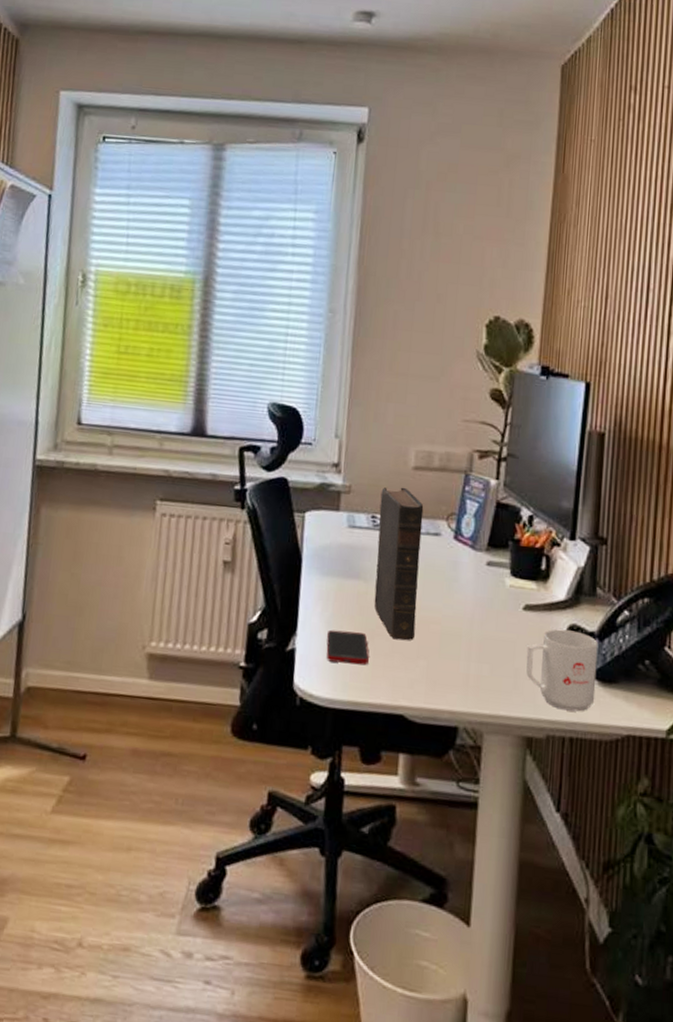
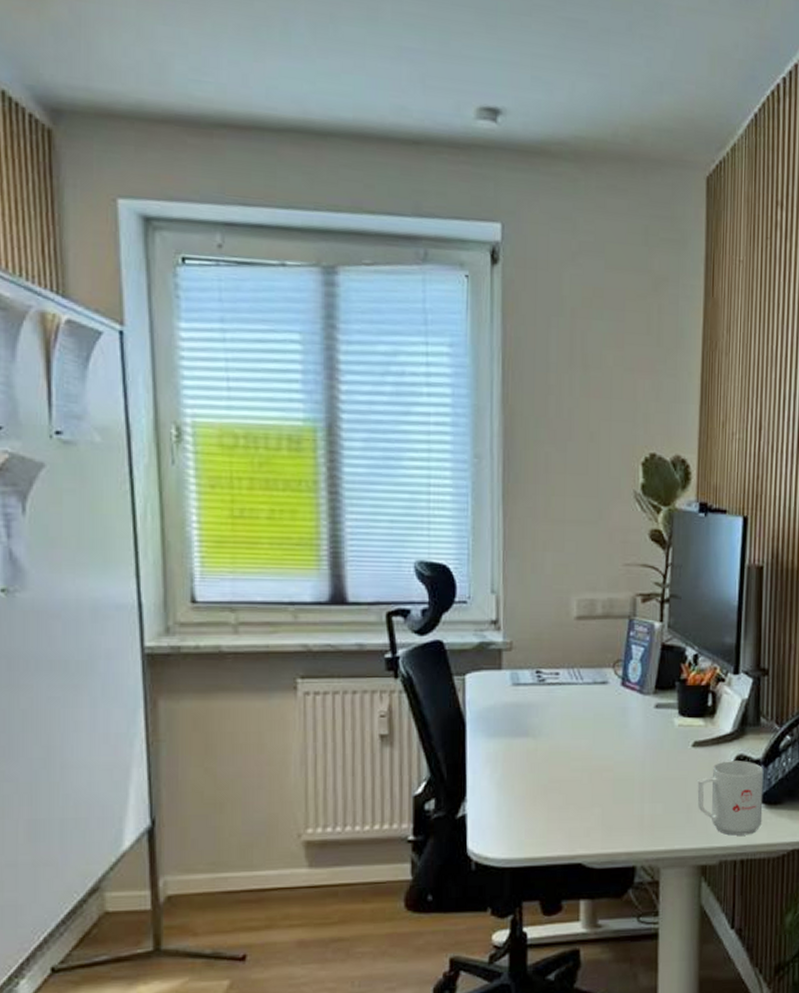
cell phone: present [326,629,369,665] -> none [498,790,543,822]
book: present [374,487,424,640] -> none [543,638,589,791]

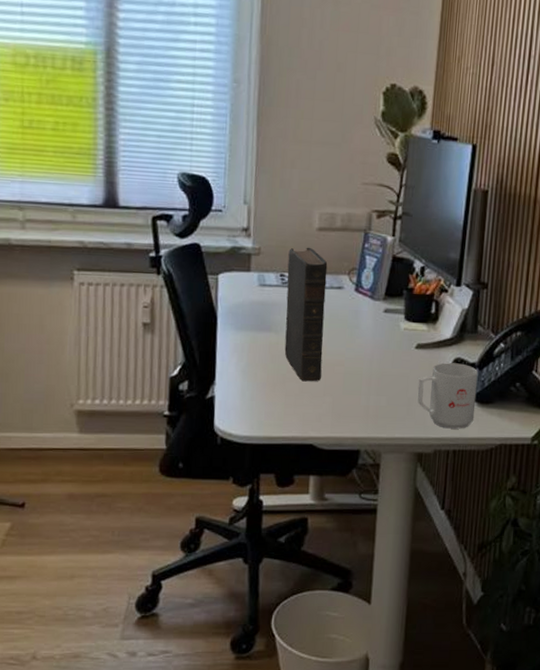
book: none [543,638,589,791] -> present [284,247,328,381]

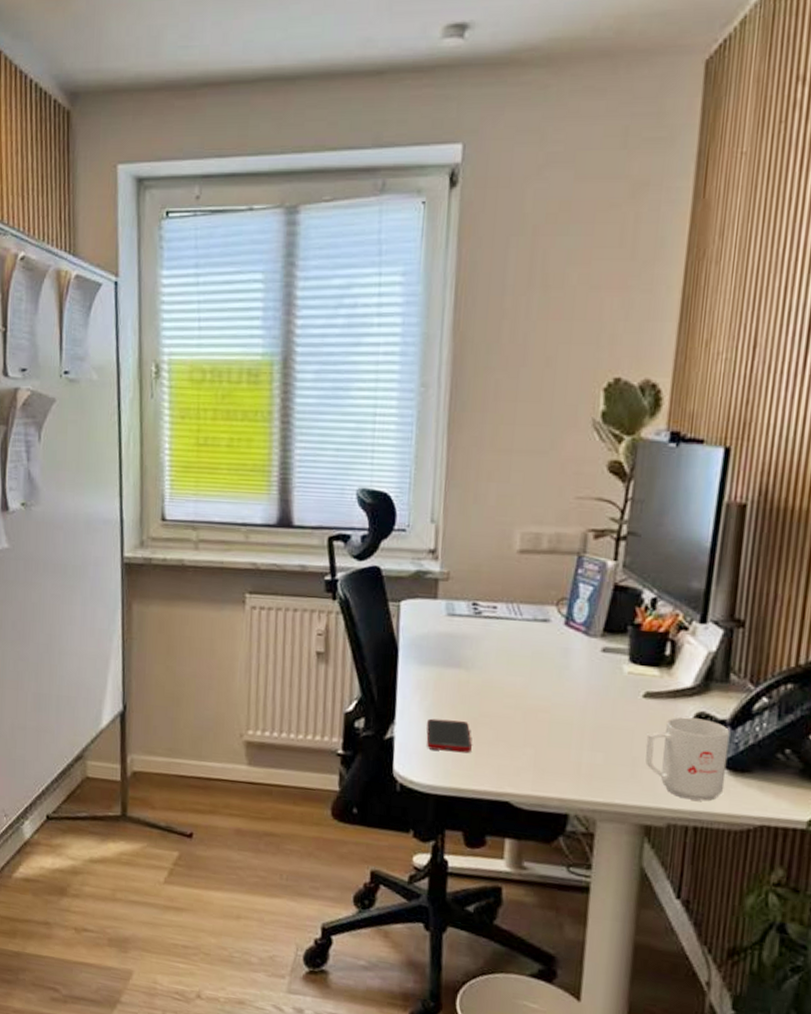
cell phone: none [242,377,281,406] -> present [426,718,472,753]
book: present [284,247,328,381] -> none [476,572,531,729]

